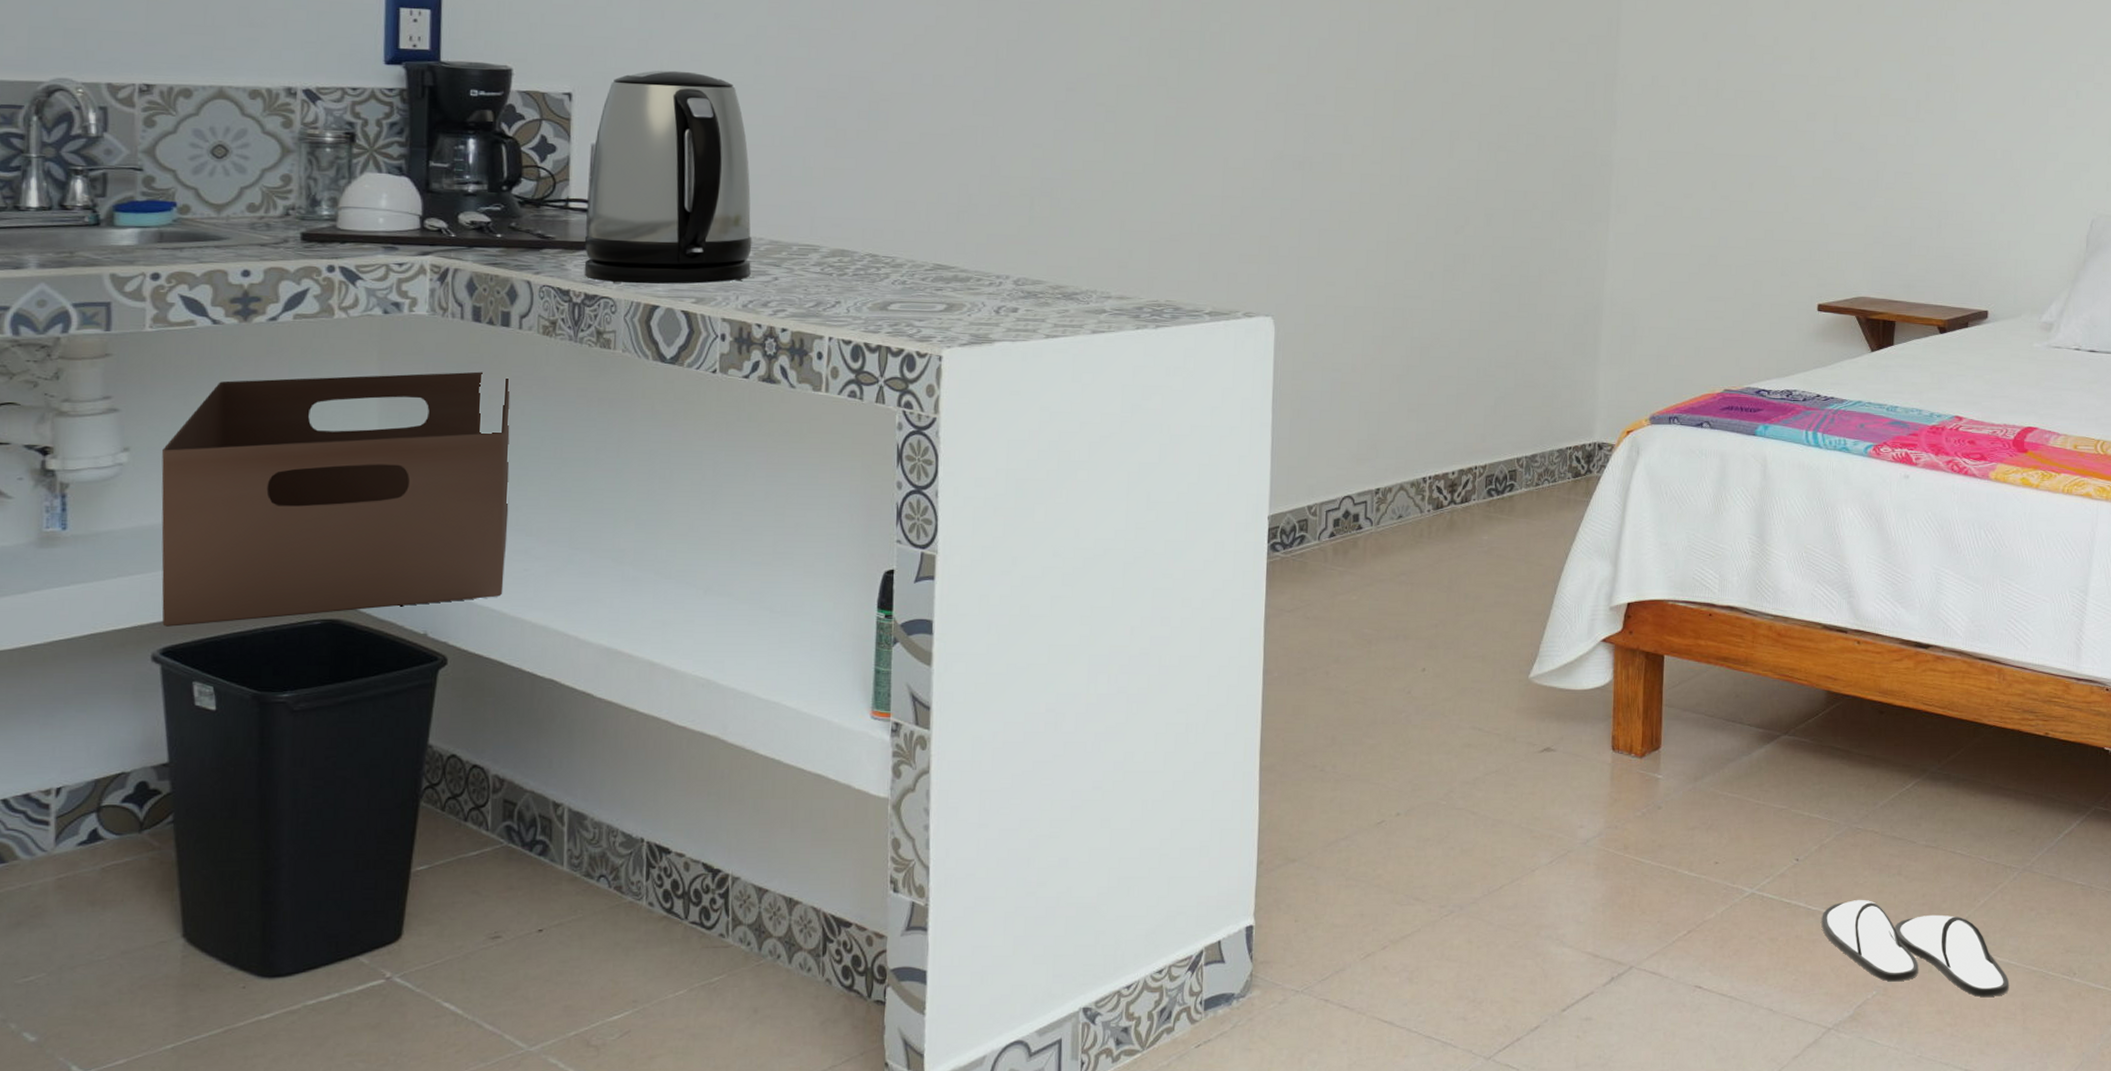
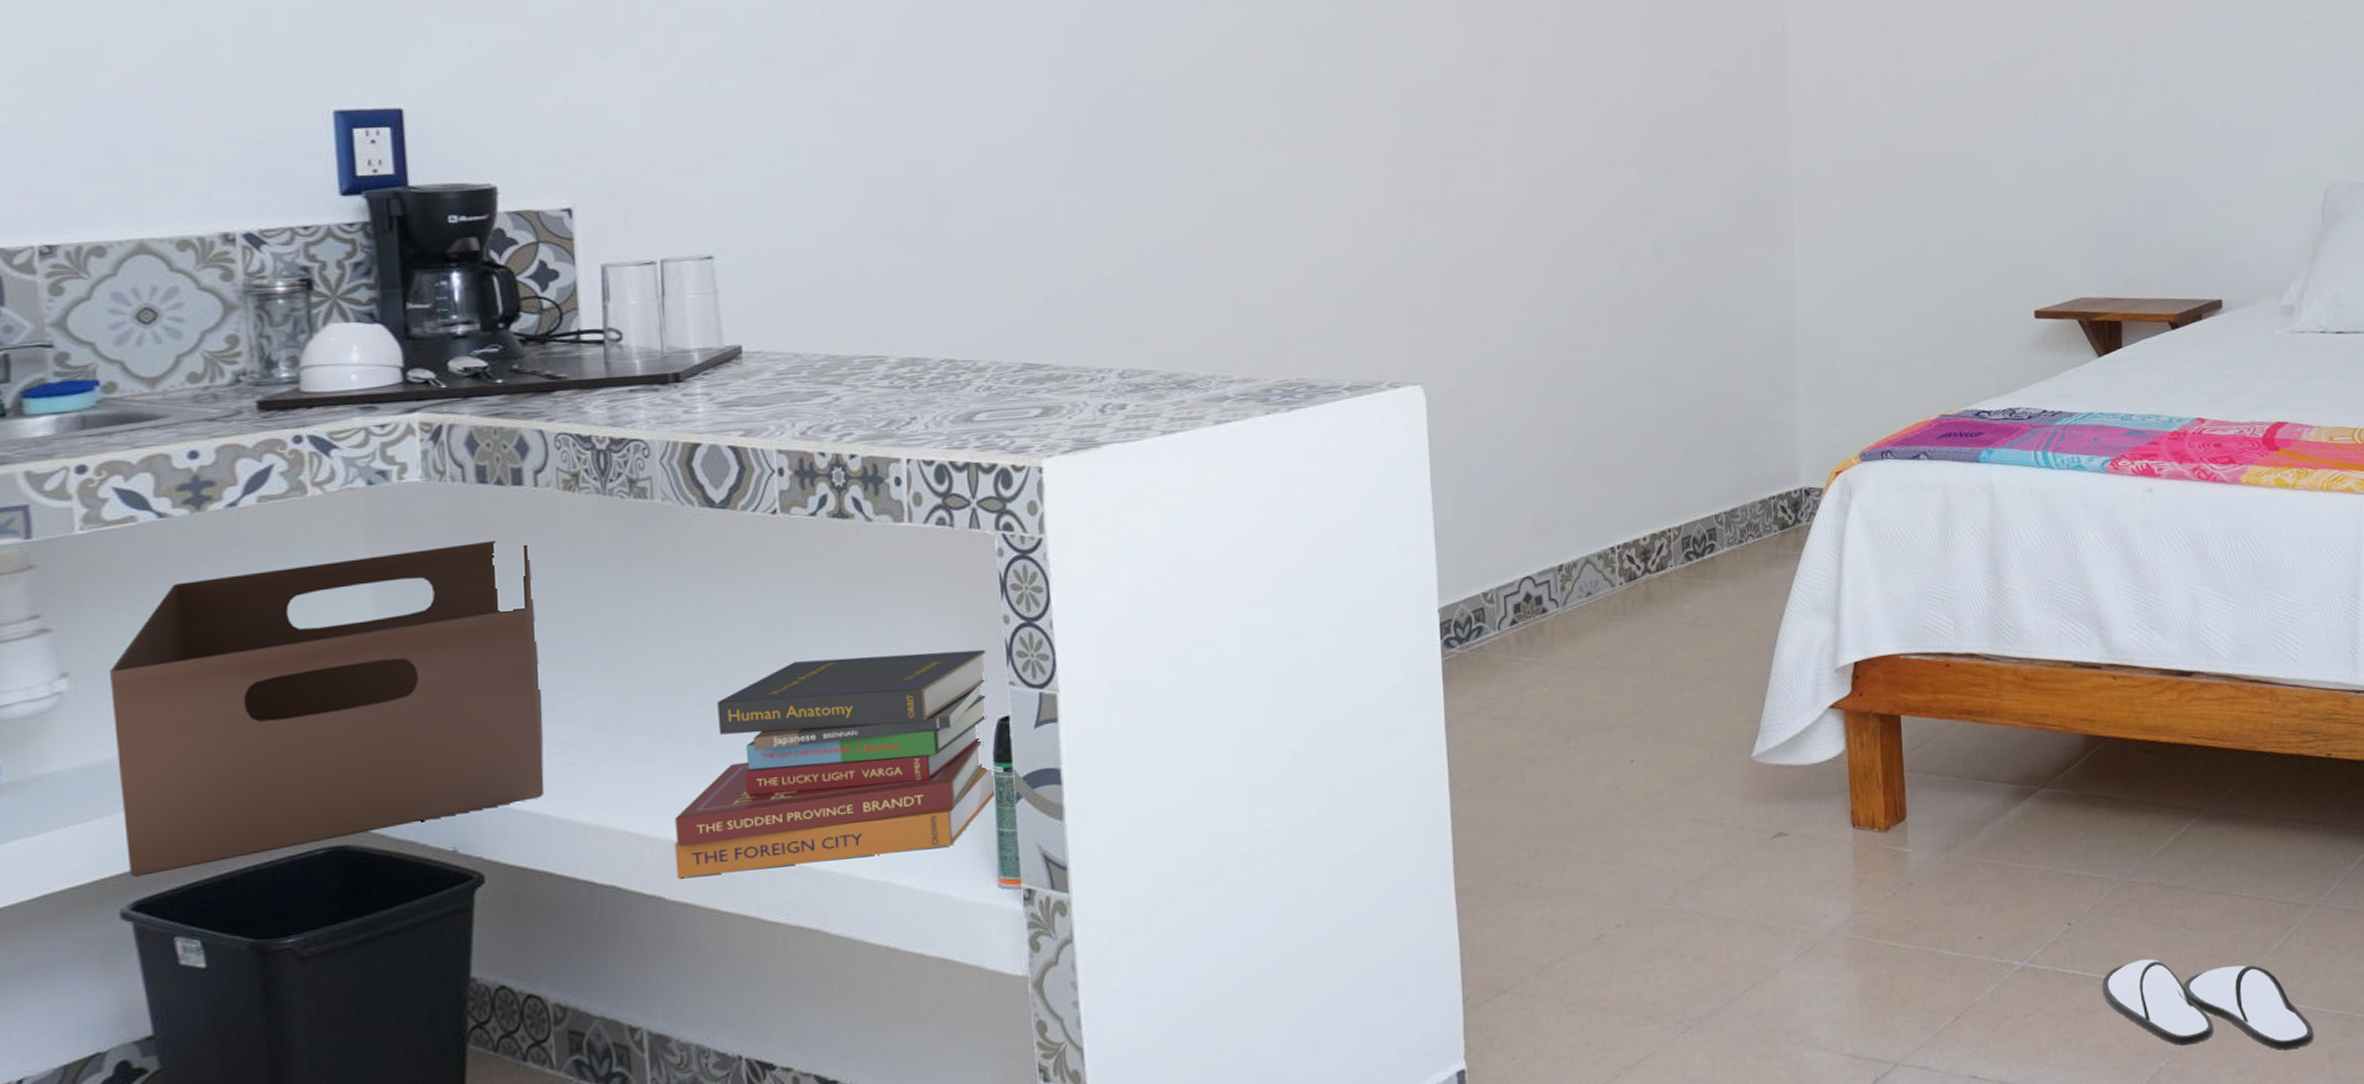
kettle: present [584,70,752,285] -> none [603,171,807,424]
books: none [604,502,880,680] -> present [675,649,997,879]

